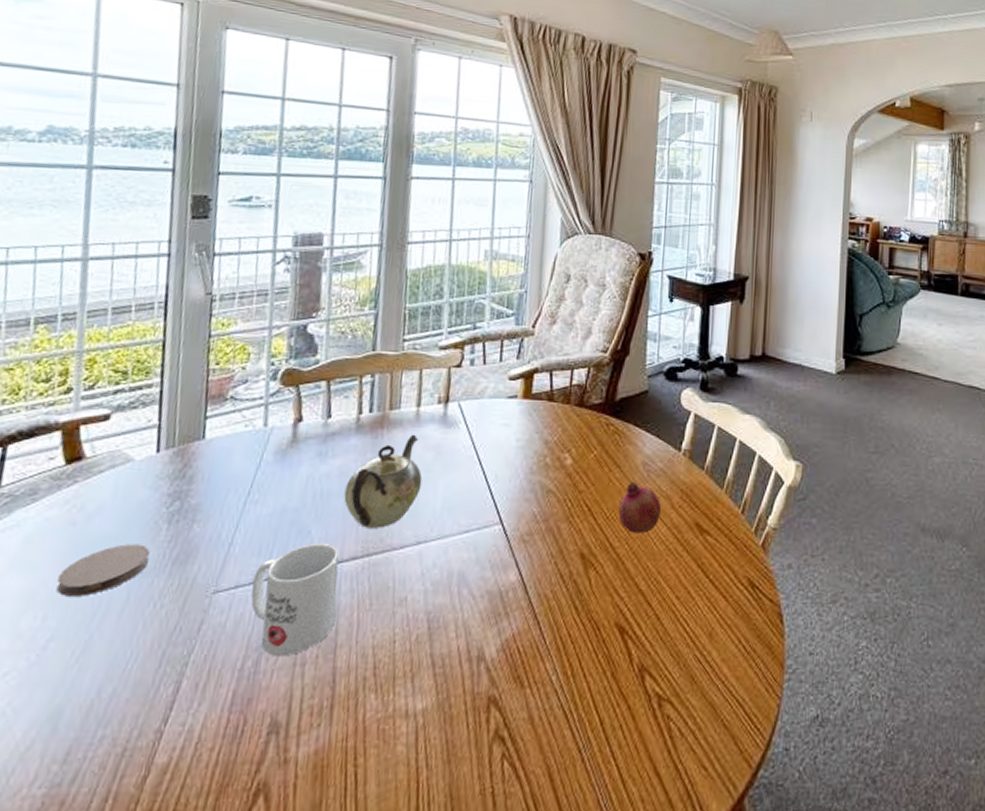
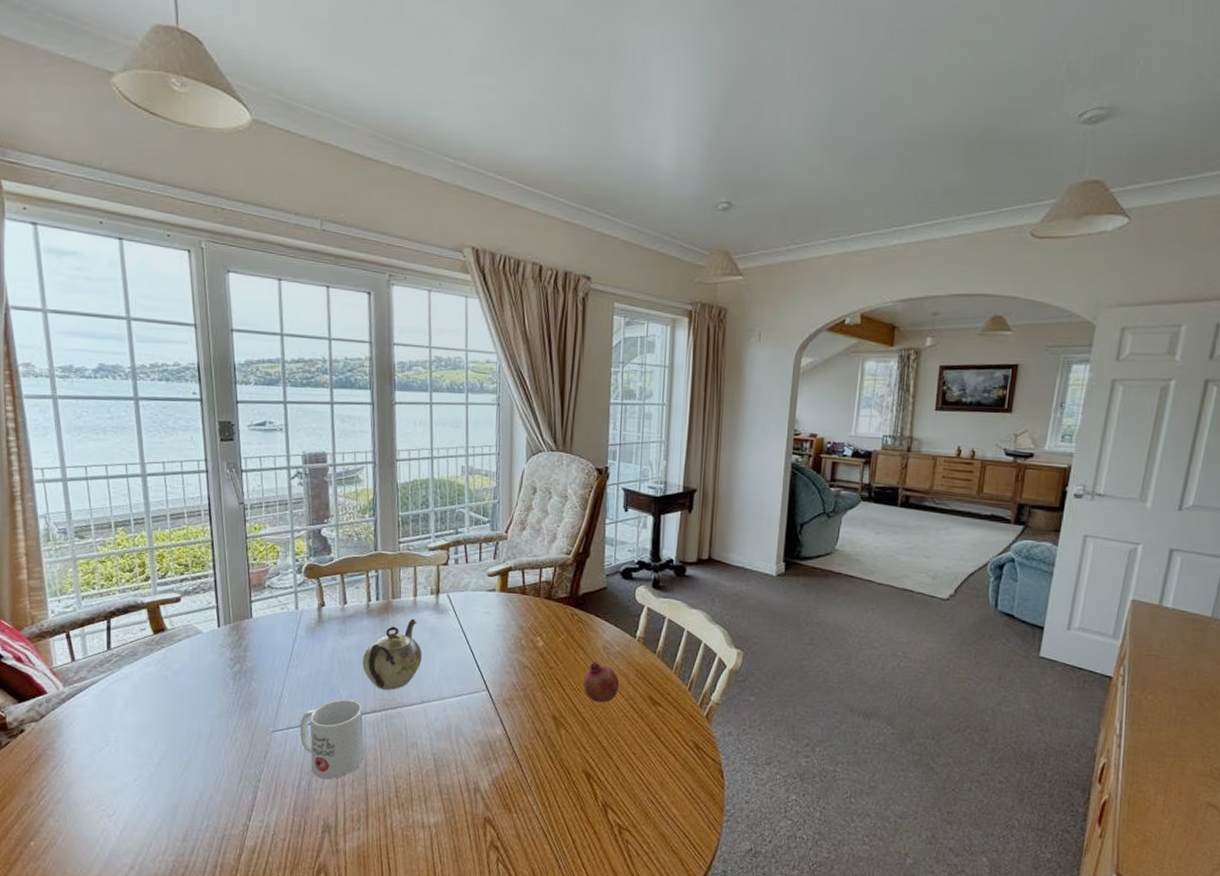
coaster: present [56,544,150,596] -> none [161,694,223,730]

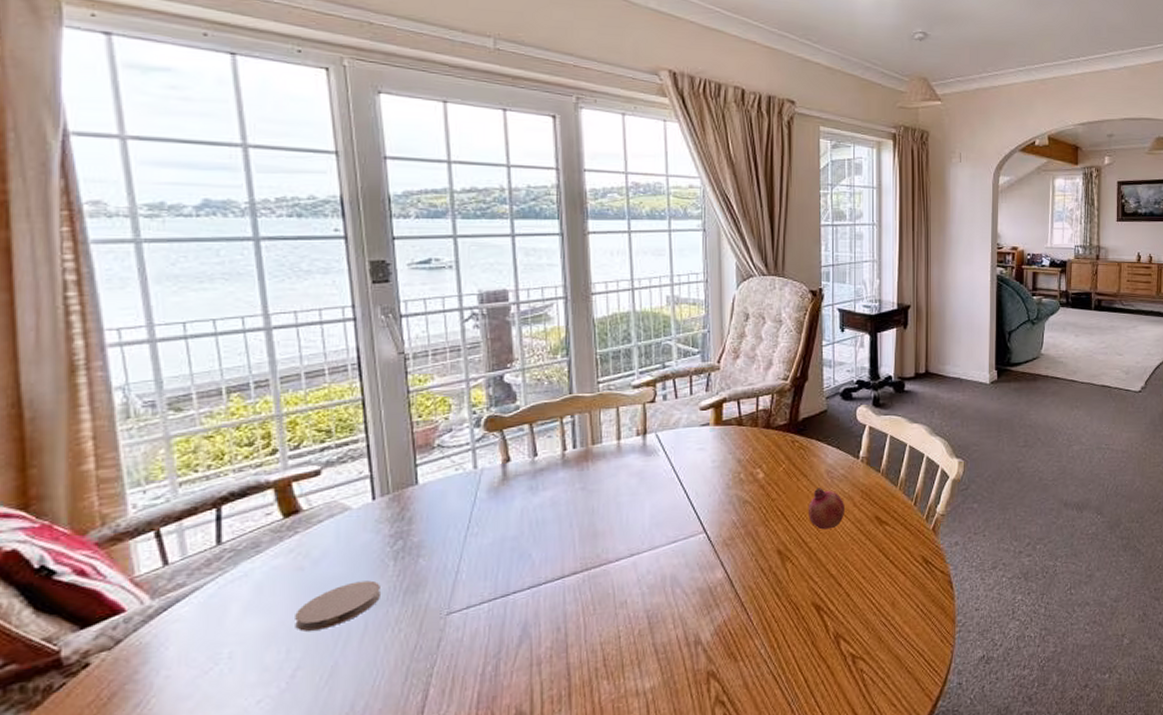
coaster: none [161,694,223,730] -> present [295,580,380,631]
mug: present [299,699,364,780] -> none [482,564,564,660]
teapot: present [362,618,423,690] -> none [558,464,630,547]

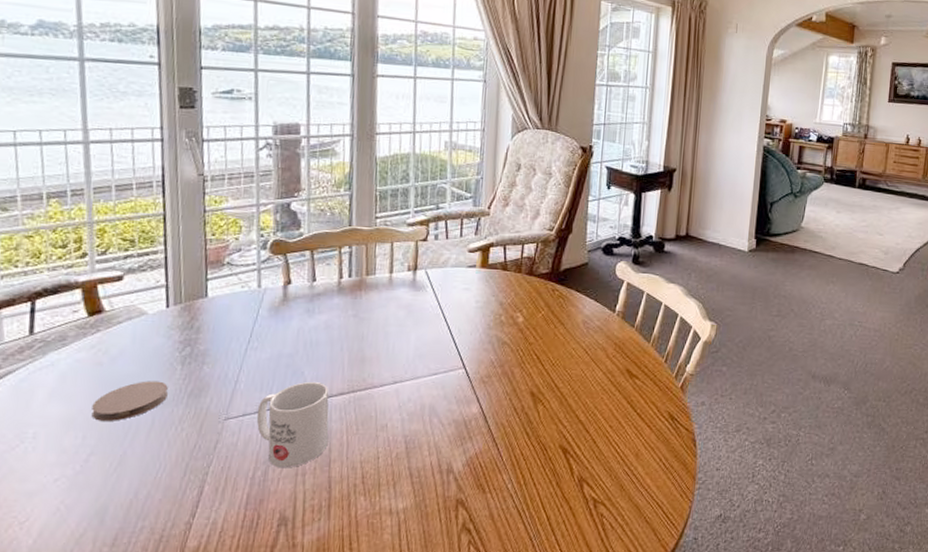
mug: none [482,564,564,660] -> present [256,382,329,468]
fruit: present [807,488,844,530] -> none [562,337,598,377]

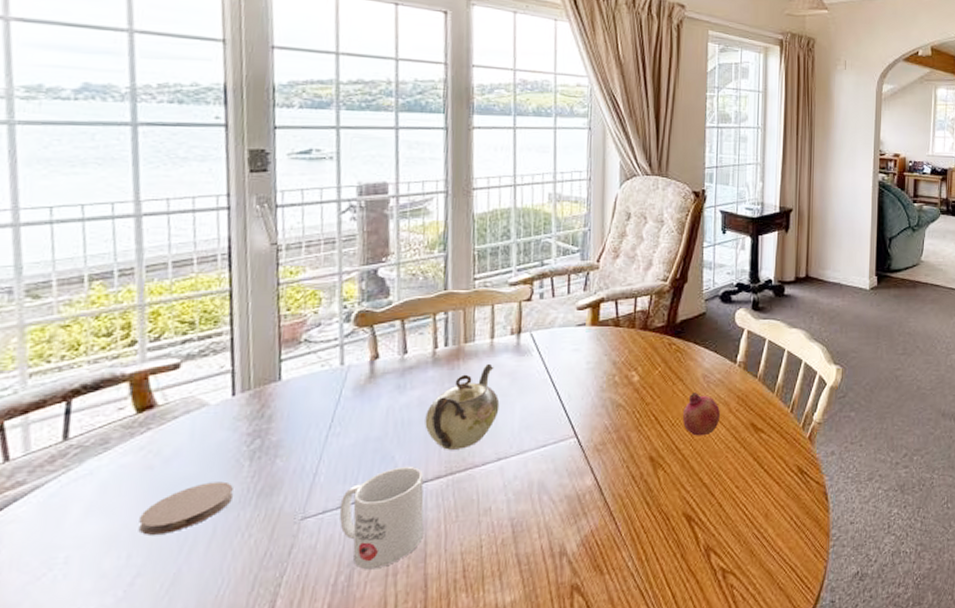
teapot: none [330,295,397,371] -> present [425,363,500,450]
fruit: none [562,337,598,377] -> present [682,392,720,436]

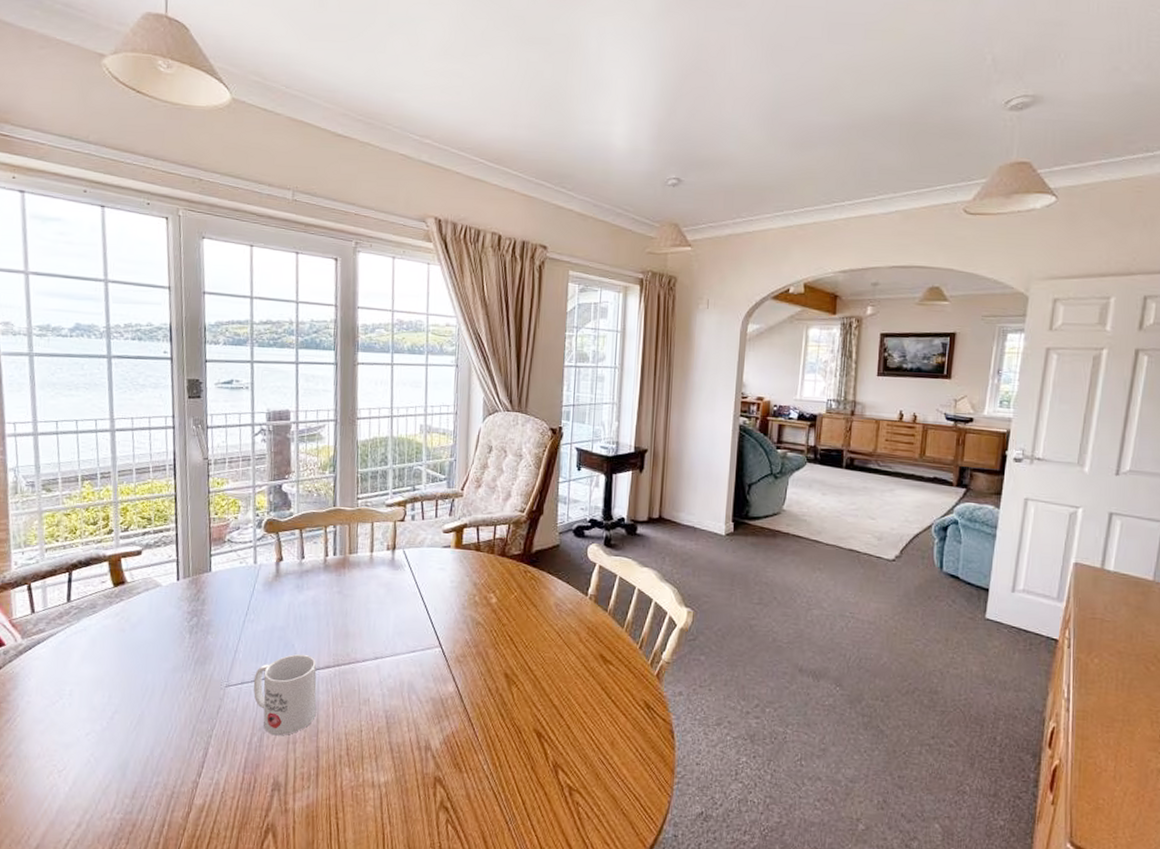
coaster: present [138,481,233,535] -> none [116,647,178,683]
teapot: present [425,363,500,450] -> none [317,573,377,646]
fruit: present [682,392,720,436] -> none [535,619,571,661]

